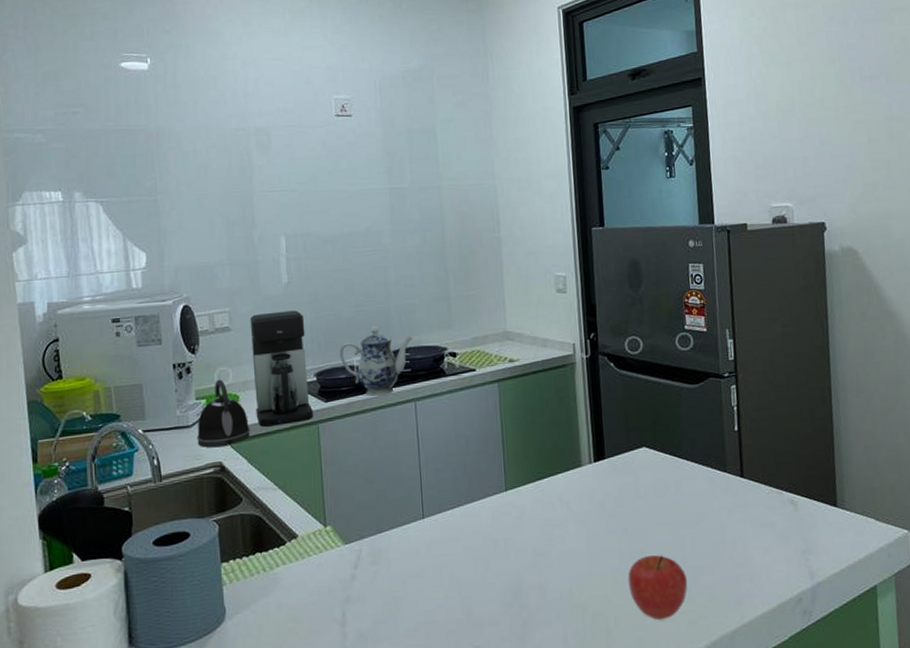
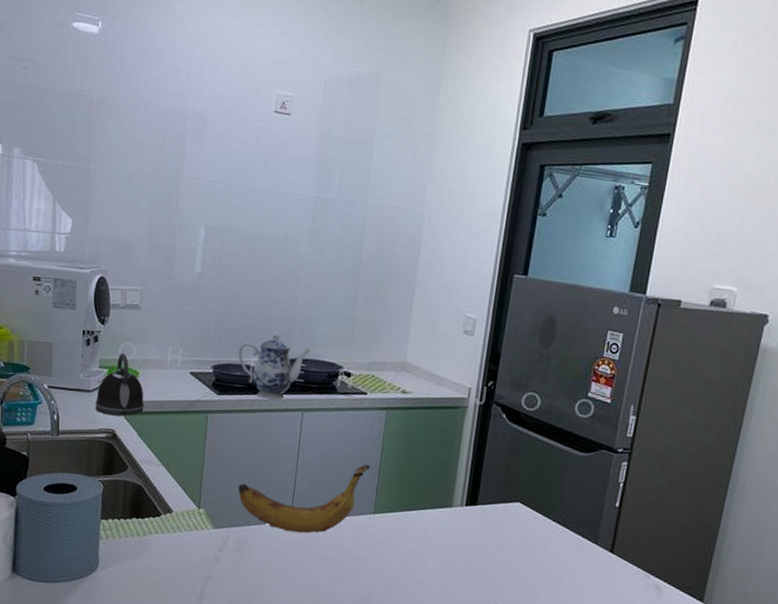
coffee maker: present [250,310,313,428] -> none [151,298,211,409]
banana: none [362,442,493,529] -> present [238,464,370,533]

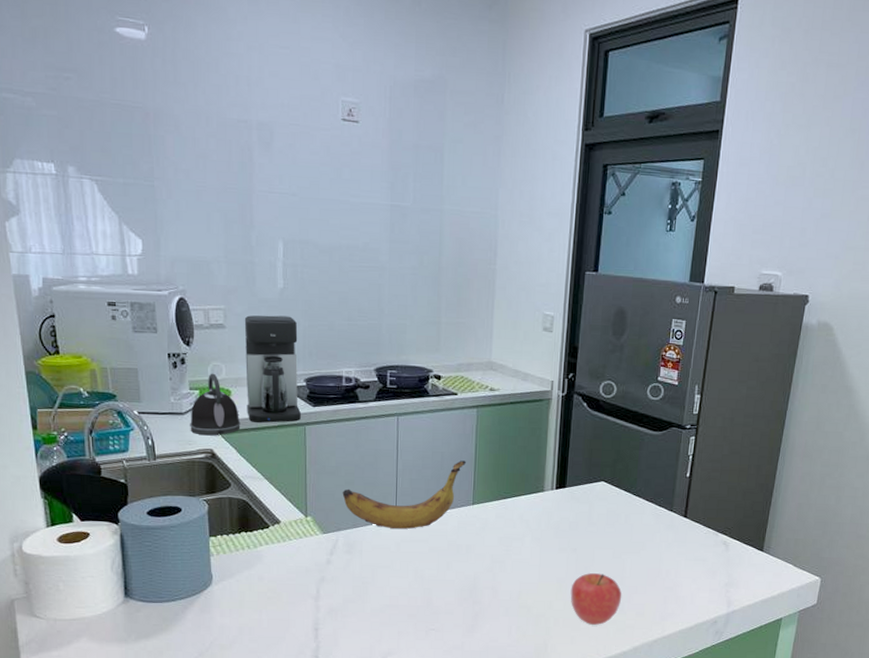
coffee maker: none [151,298,211,409] -> present [244,315,301,424]
teapot: present [238,331,312,400] -> none [330,341,401,408]

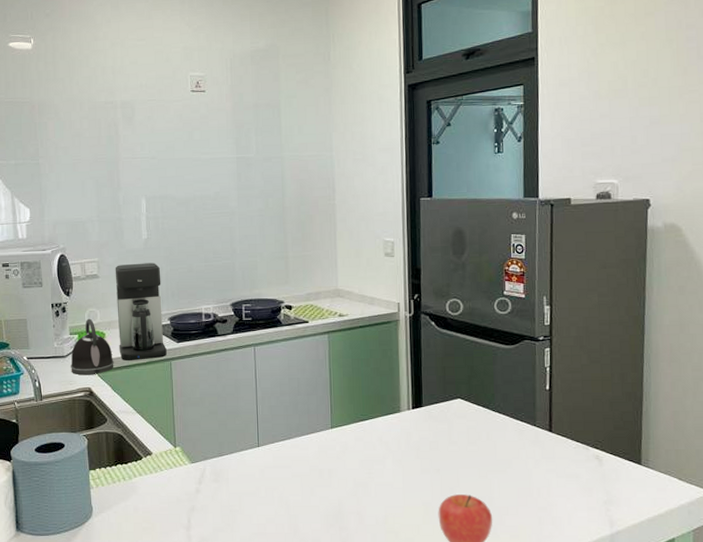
banana: present [342,460,466,529] -> none [207,385,321,455]

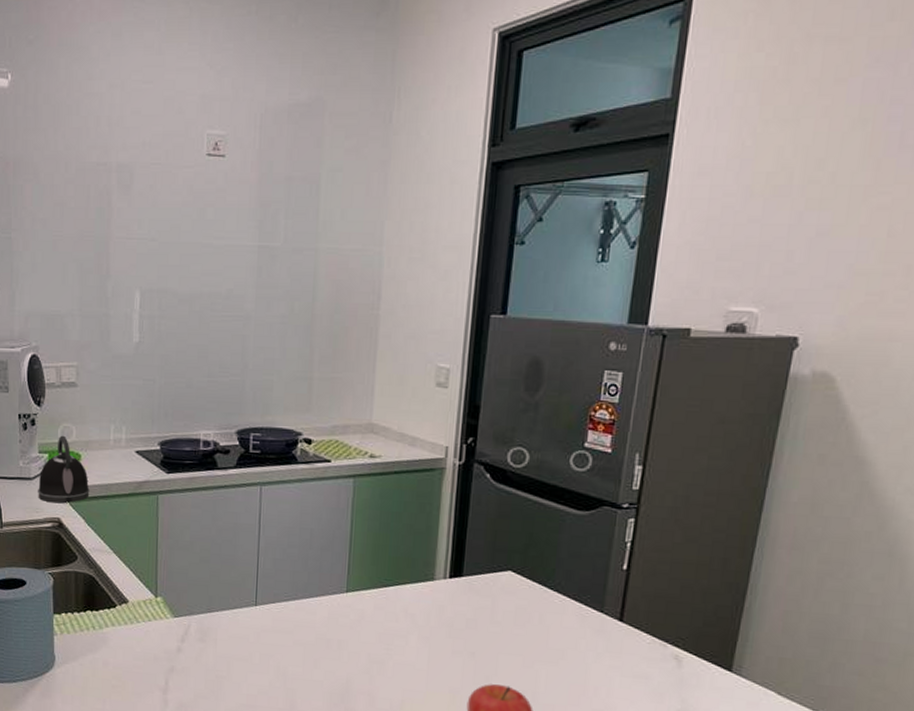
coffee maker: present [115,263,167,362] -> none [96,372,154,491]

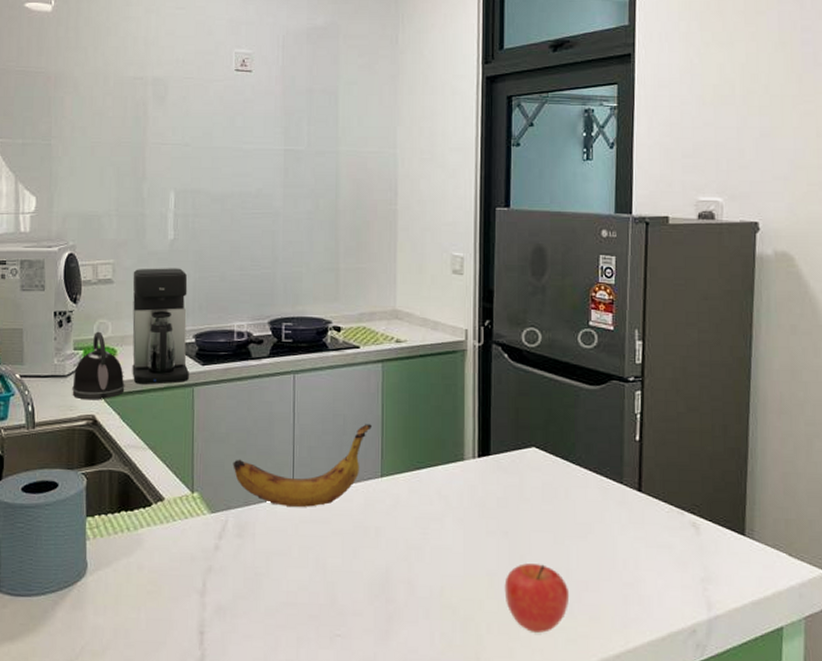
coffee maker: none [96,372,154,491] -> present [132,268,189,386]
banana: none [196,539,339,617] -> present [233,424,372,507]

